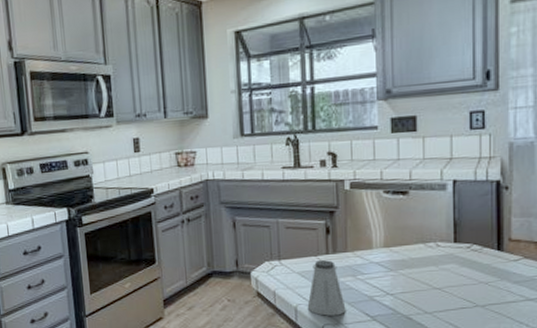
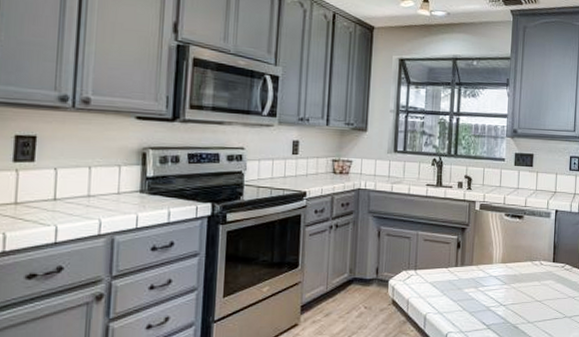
saltshaker: present [307,260,346,316] -> none [435,272,467,324]

